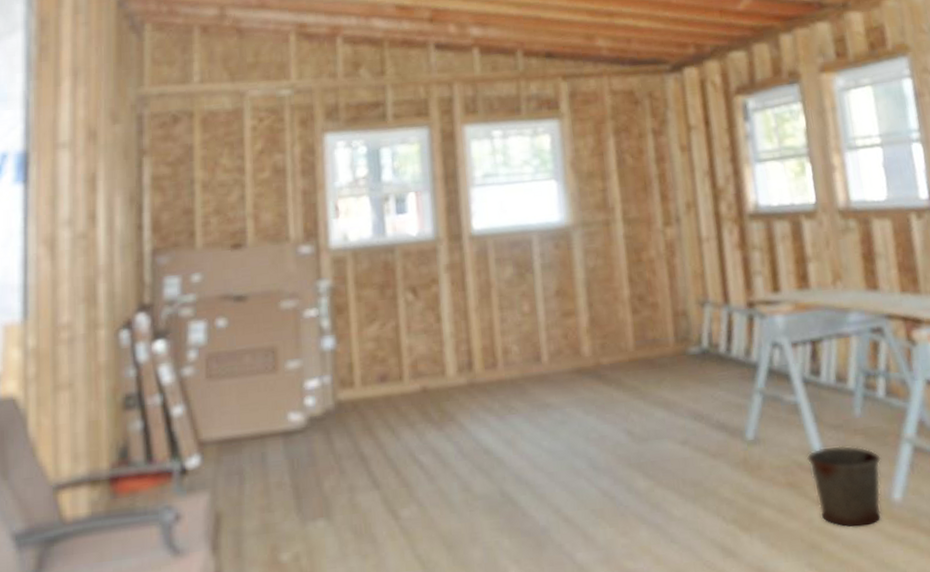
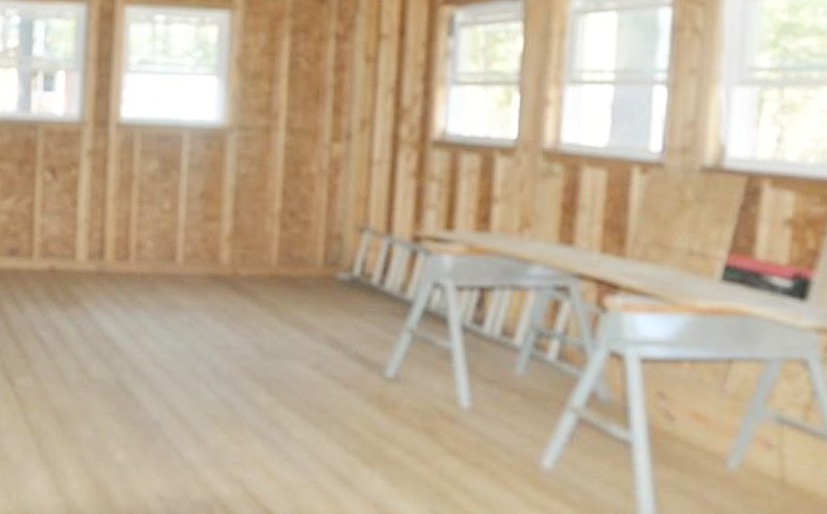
bucket: present [806,445,882,528] -> none [449,399,537,488]

